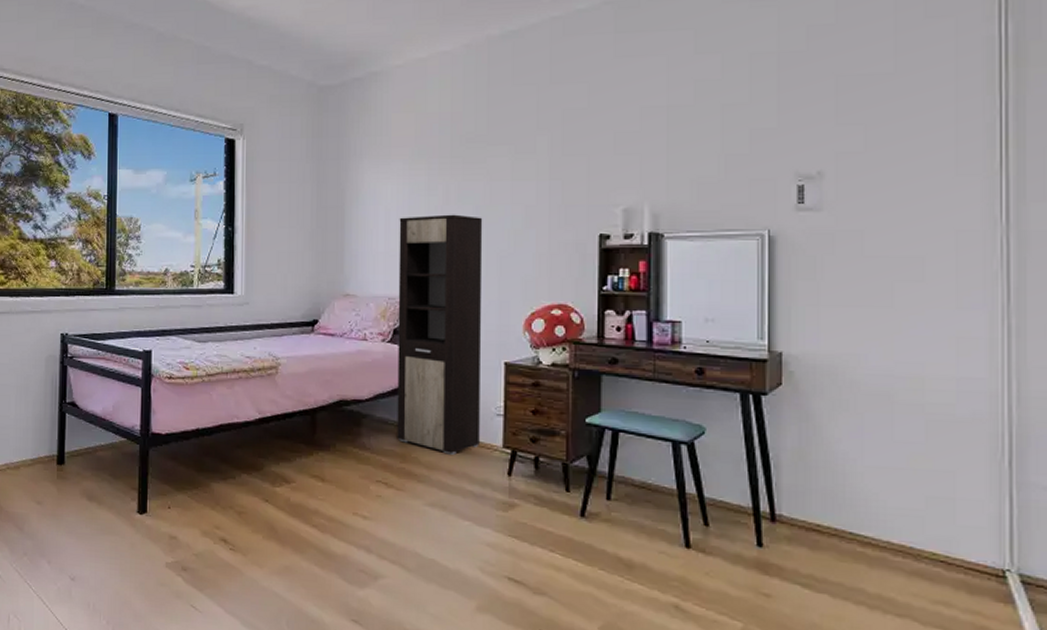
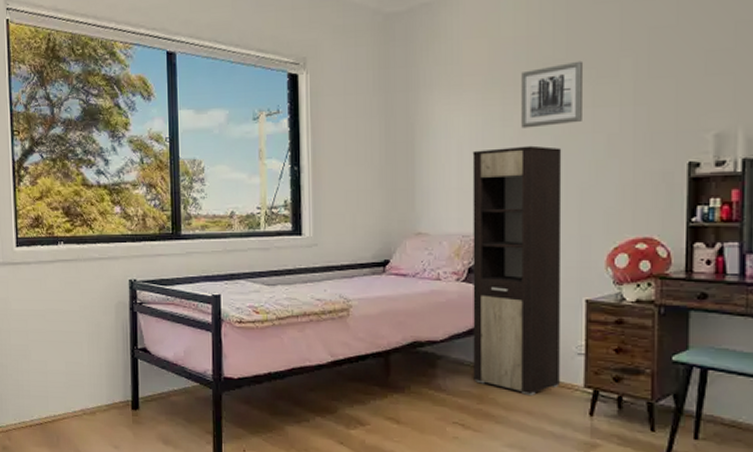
wall art: none [445,137,502,198] -> present [521,60,582,129]

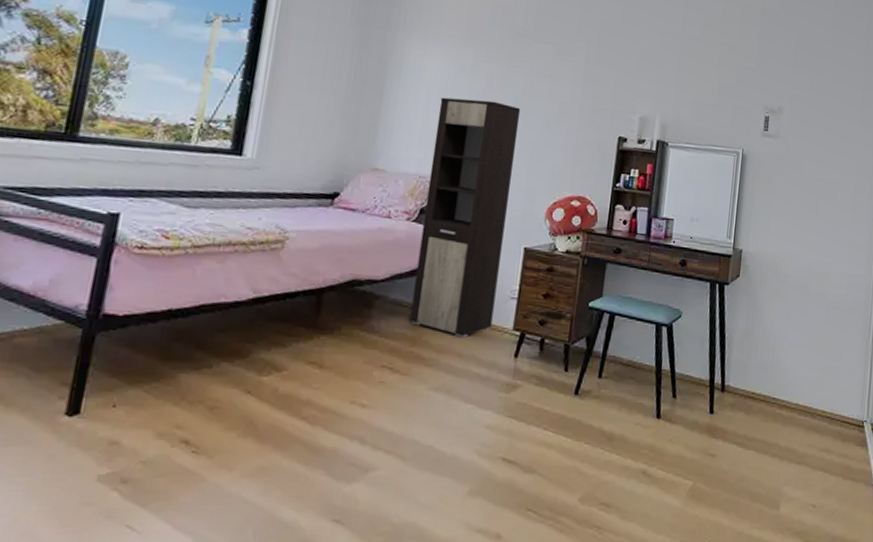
wall art: present [521,60,582,129] -> none [488,34,547,89]

